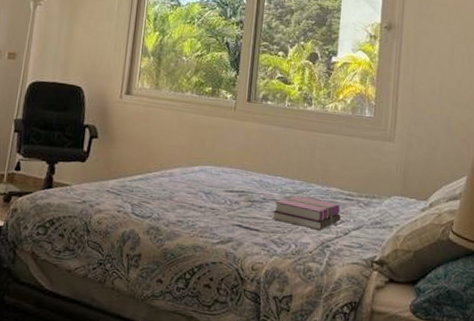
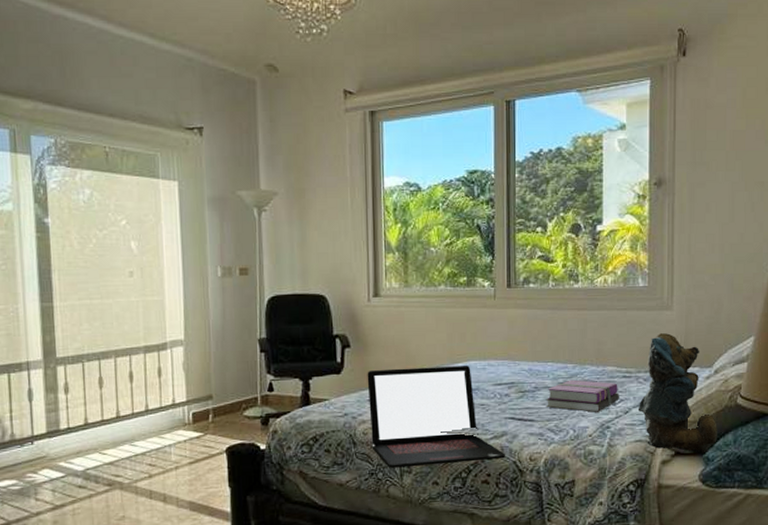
laptop: none [104,162,230,265] -> present [367,364,506,468]
teddy bear: none [356,161,430,285] -> present [637,332,718,455]

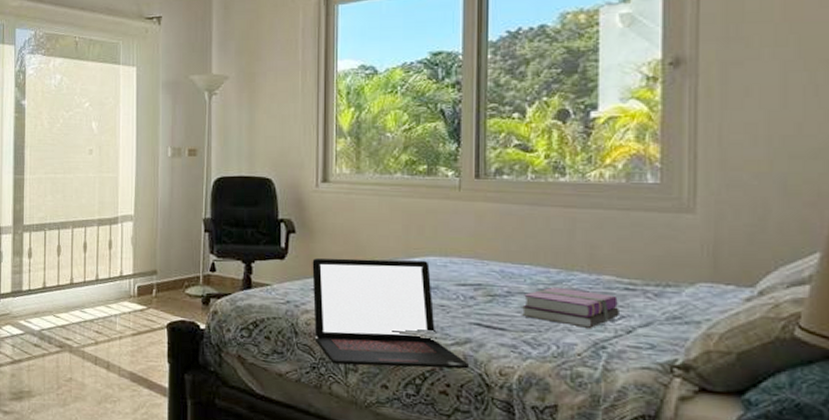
teddy bear: present [637,332,718,455] -> none [645,239,764,397]

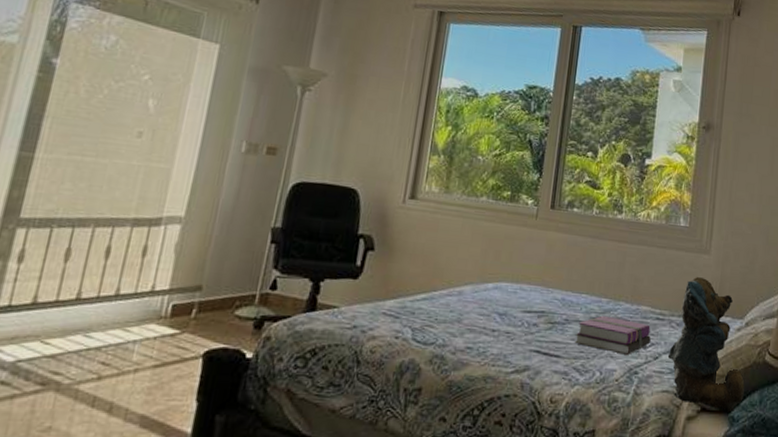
laptop: present [312,257,470,369] -> none [377,279,526,398]
teddy bear: none [645,239,764,397] -> present [667,276,745,414]

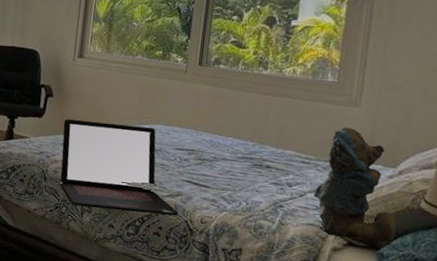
laptop: none [377,279,526,398] -> present [59,119,179,216]
hardback book: present [574,315,651,355] -> none [222,156,296,191]

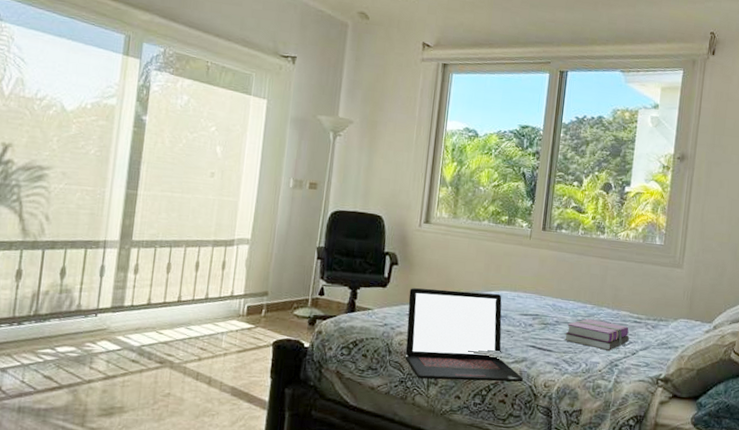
hardback book: none [222,156,296,191] -> present [564,318,629,351]
teddy bear: present [313,126,397,251] -> none [644,287,713,401]

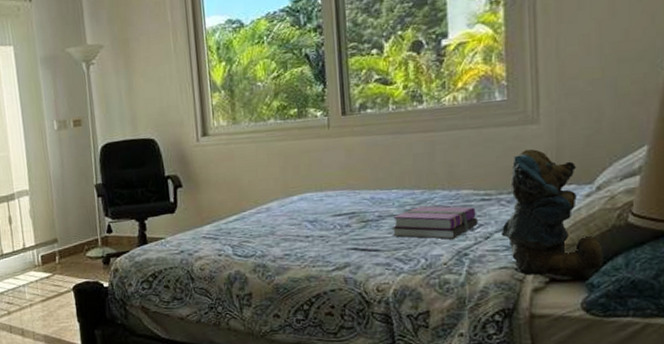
laptop: present [405,287,524,382] -> none [200,197,351,302]
teddy bear: none [644,287,713,401] -> present [501,149,603,281]

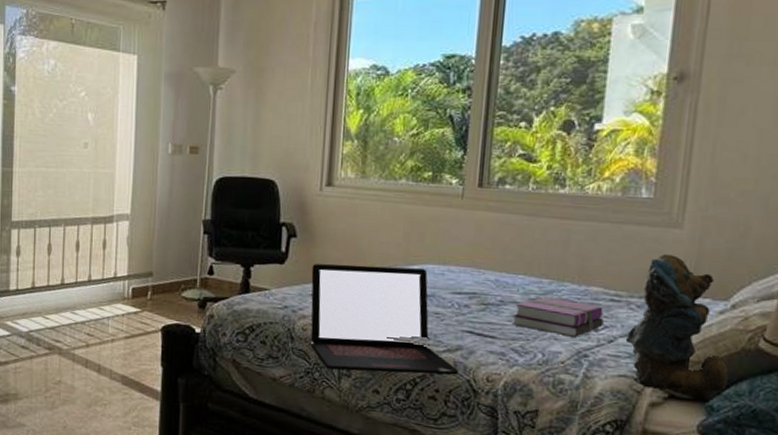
laptop: none [200,197,351,302] -> present [310,263,459,375]

